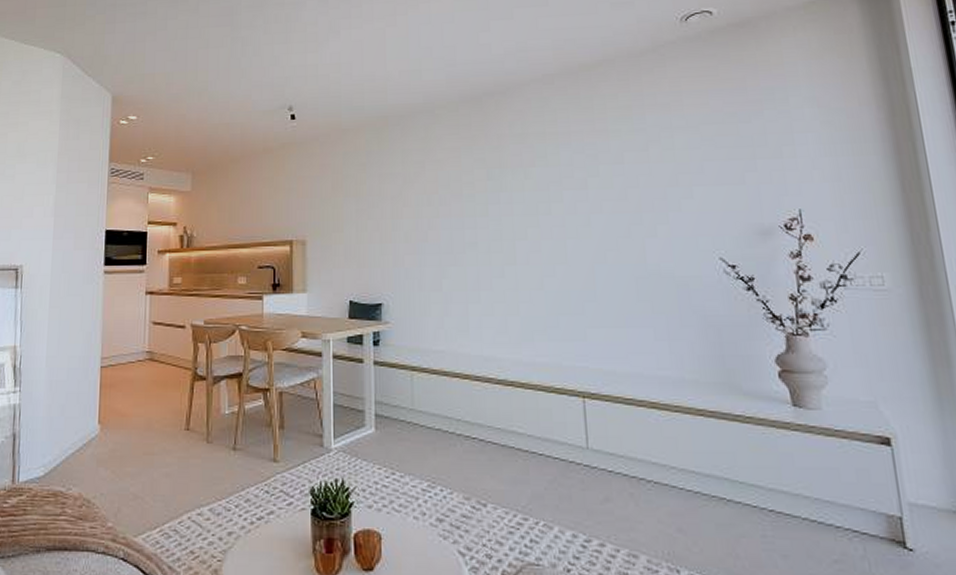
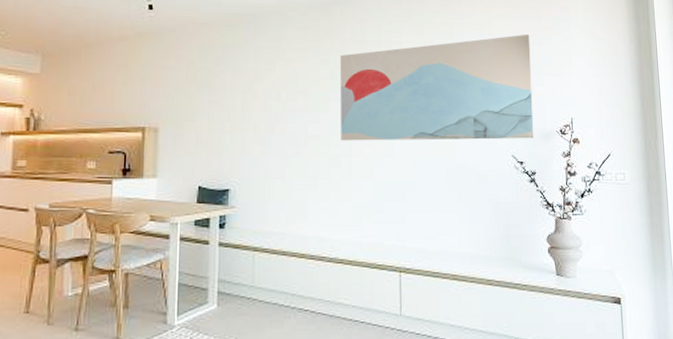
wall art: none [498,110,749,247] -> present [340,34,534,141]

